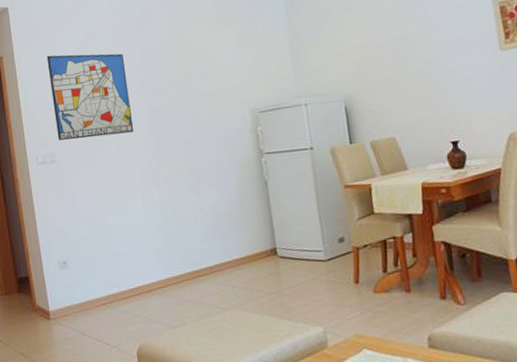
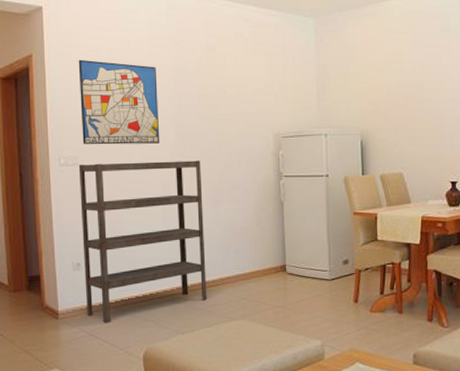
shelving unit: none [56,145,197,321] -> present [78,160,207,323]

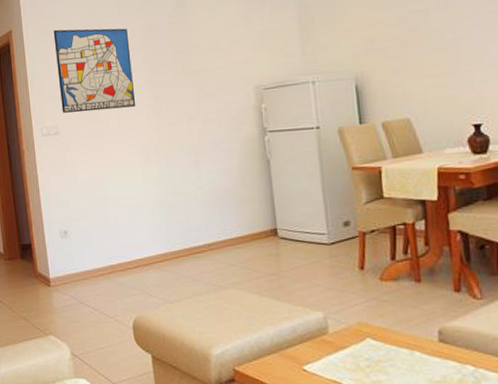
shelving unit: present [78,160,207,323] -> none [59,121,194,291]

